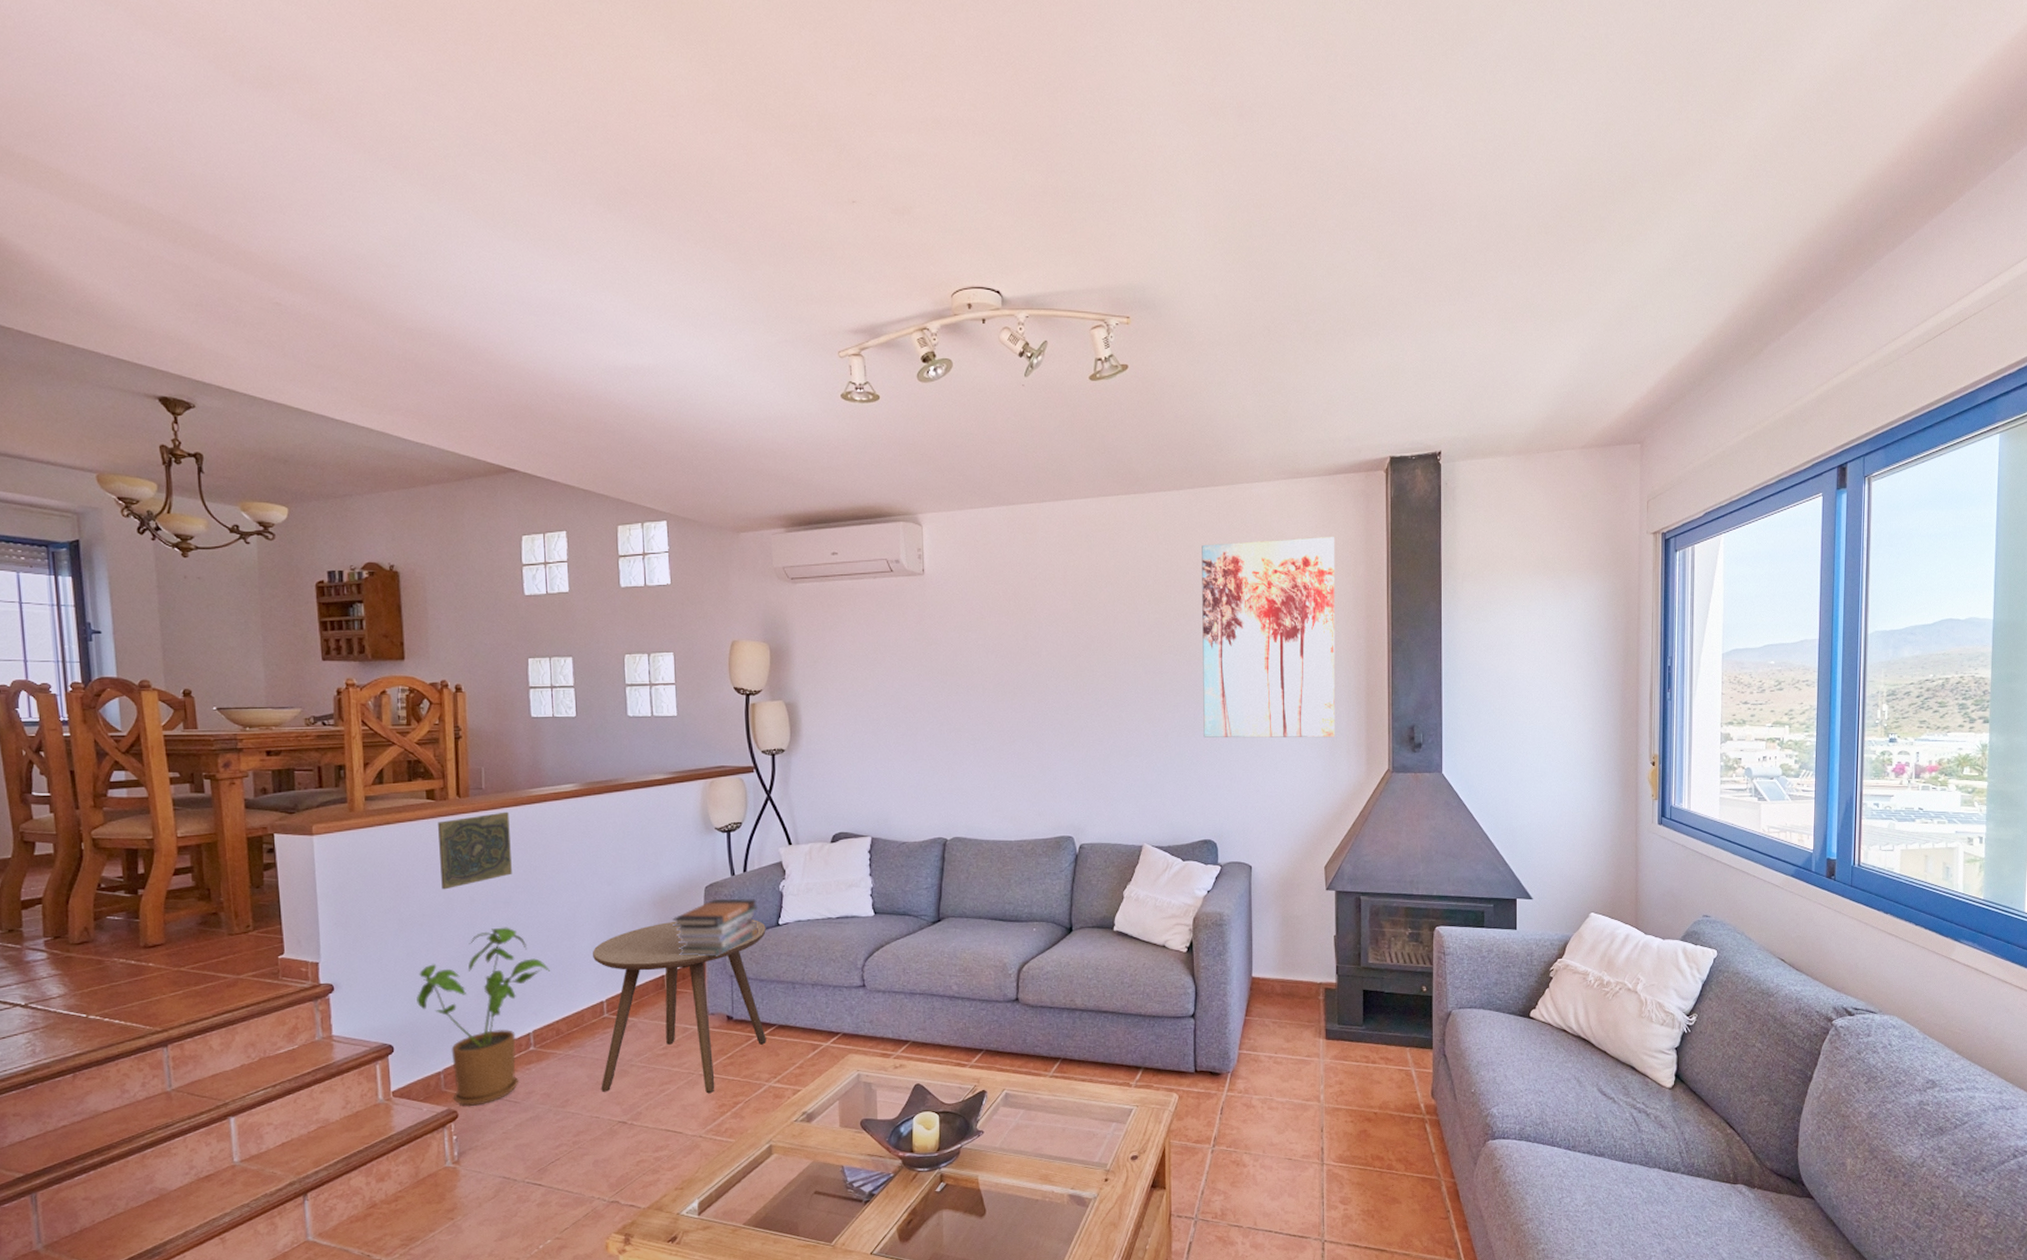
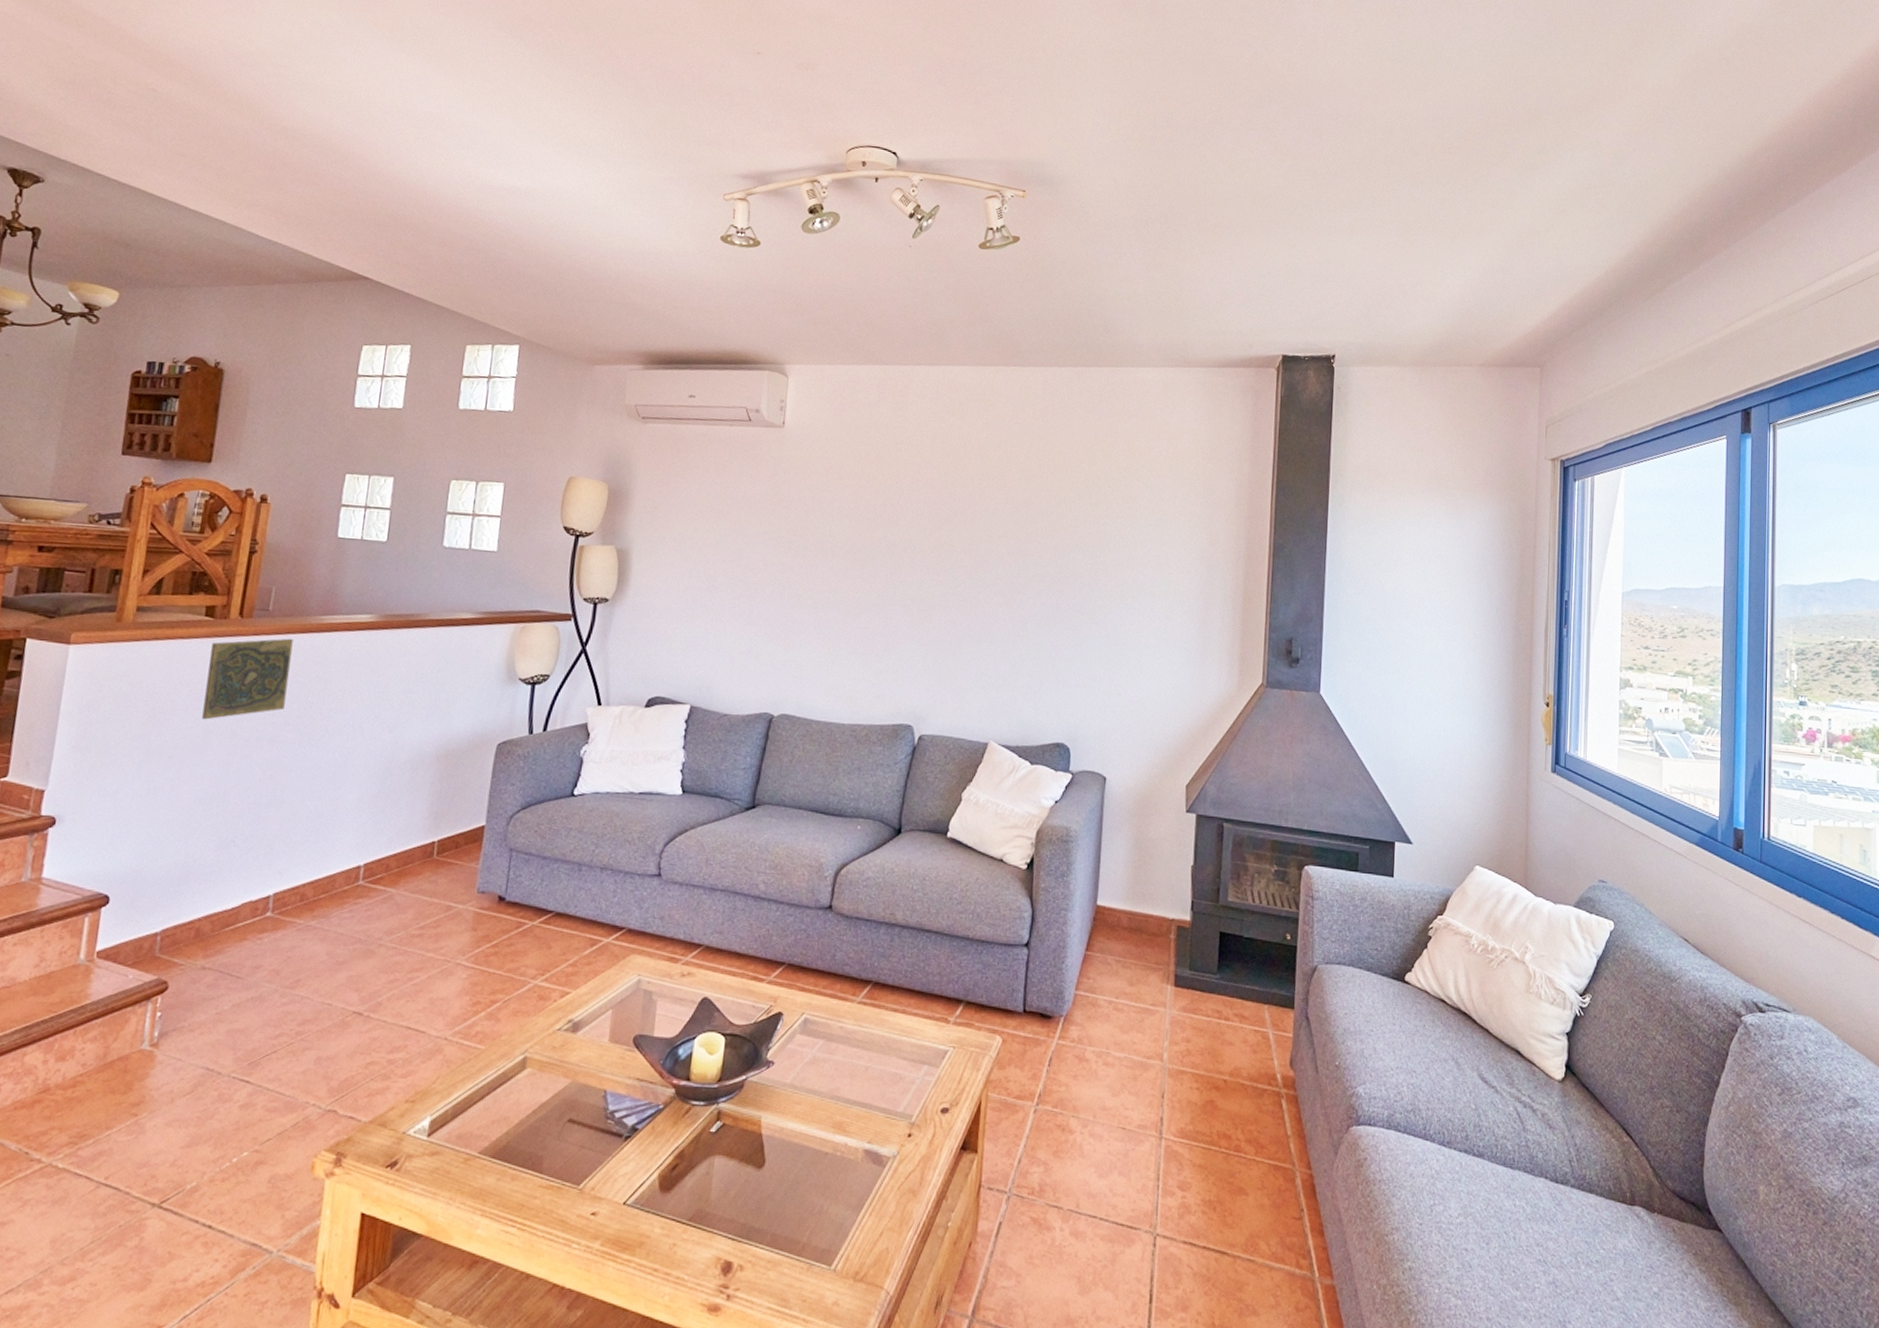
house plant: present [417,927,550,1107] -> none [147,768,307,978]
side table: present [593,920,766,1093] -> none [339,779,559,986]
book stack: present [672,898,758,957] -> none [454,758,553,825]
wall art: present [1202,536,1336,738] -> none [1065,425,1221,643]

